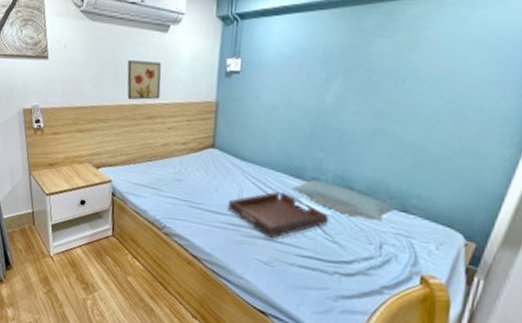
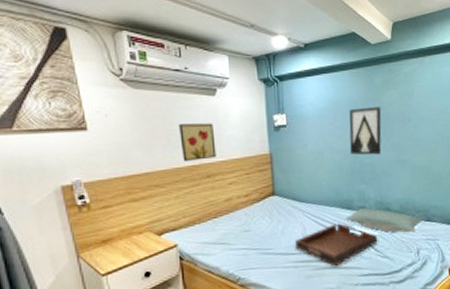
wall art: none [313,58,366,119] -> present [349,106,382,155]

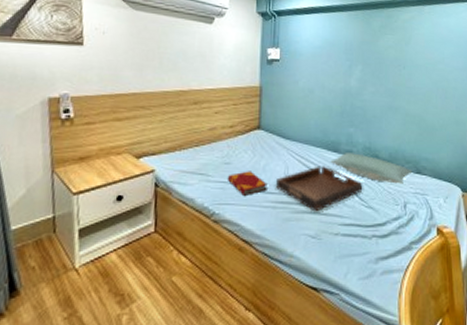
wall art: present [179,123,217,161] -> none [172,48,207,86]
hardback book: none [249,235,288,259] -> present [228,171,267,195]
wall art: present [349,106,382,155] -> none [342,49,377,99]

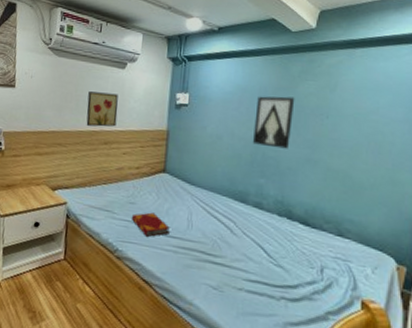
wall art: none [172,48,207,86] -> present [86,91,118,127]
serving tray: present [276,166,363,212] -> none [178,215,273,263]
pillow: present [330,153,413,184] -> none [237,204,333,246]
wall art: none [342,49,377,99] -> present [253,96,295,149]

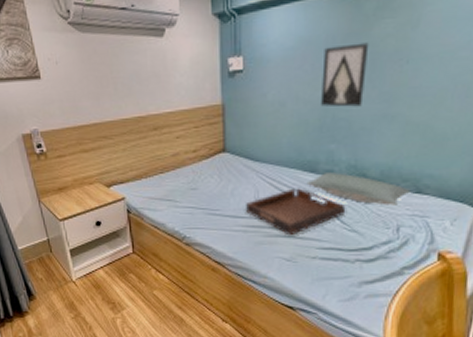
wall art: present [86,91,118,127] -> none [126,69,164,112]
hardback book: present [132,212,170,237] -> none [196,196,237,220]
serving tray: none [178,215,273,263] -> present [246,188,346,236]
pillow: none [237,204,333,246] -> present [306,172,411,205]

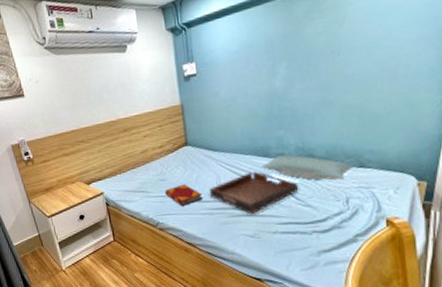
hardback book: none [196,196,237,220] -> present [165,184,203,206]
wall art: present [321,42,369,107] -> none [265,41,304,99]

